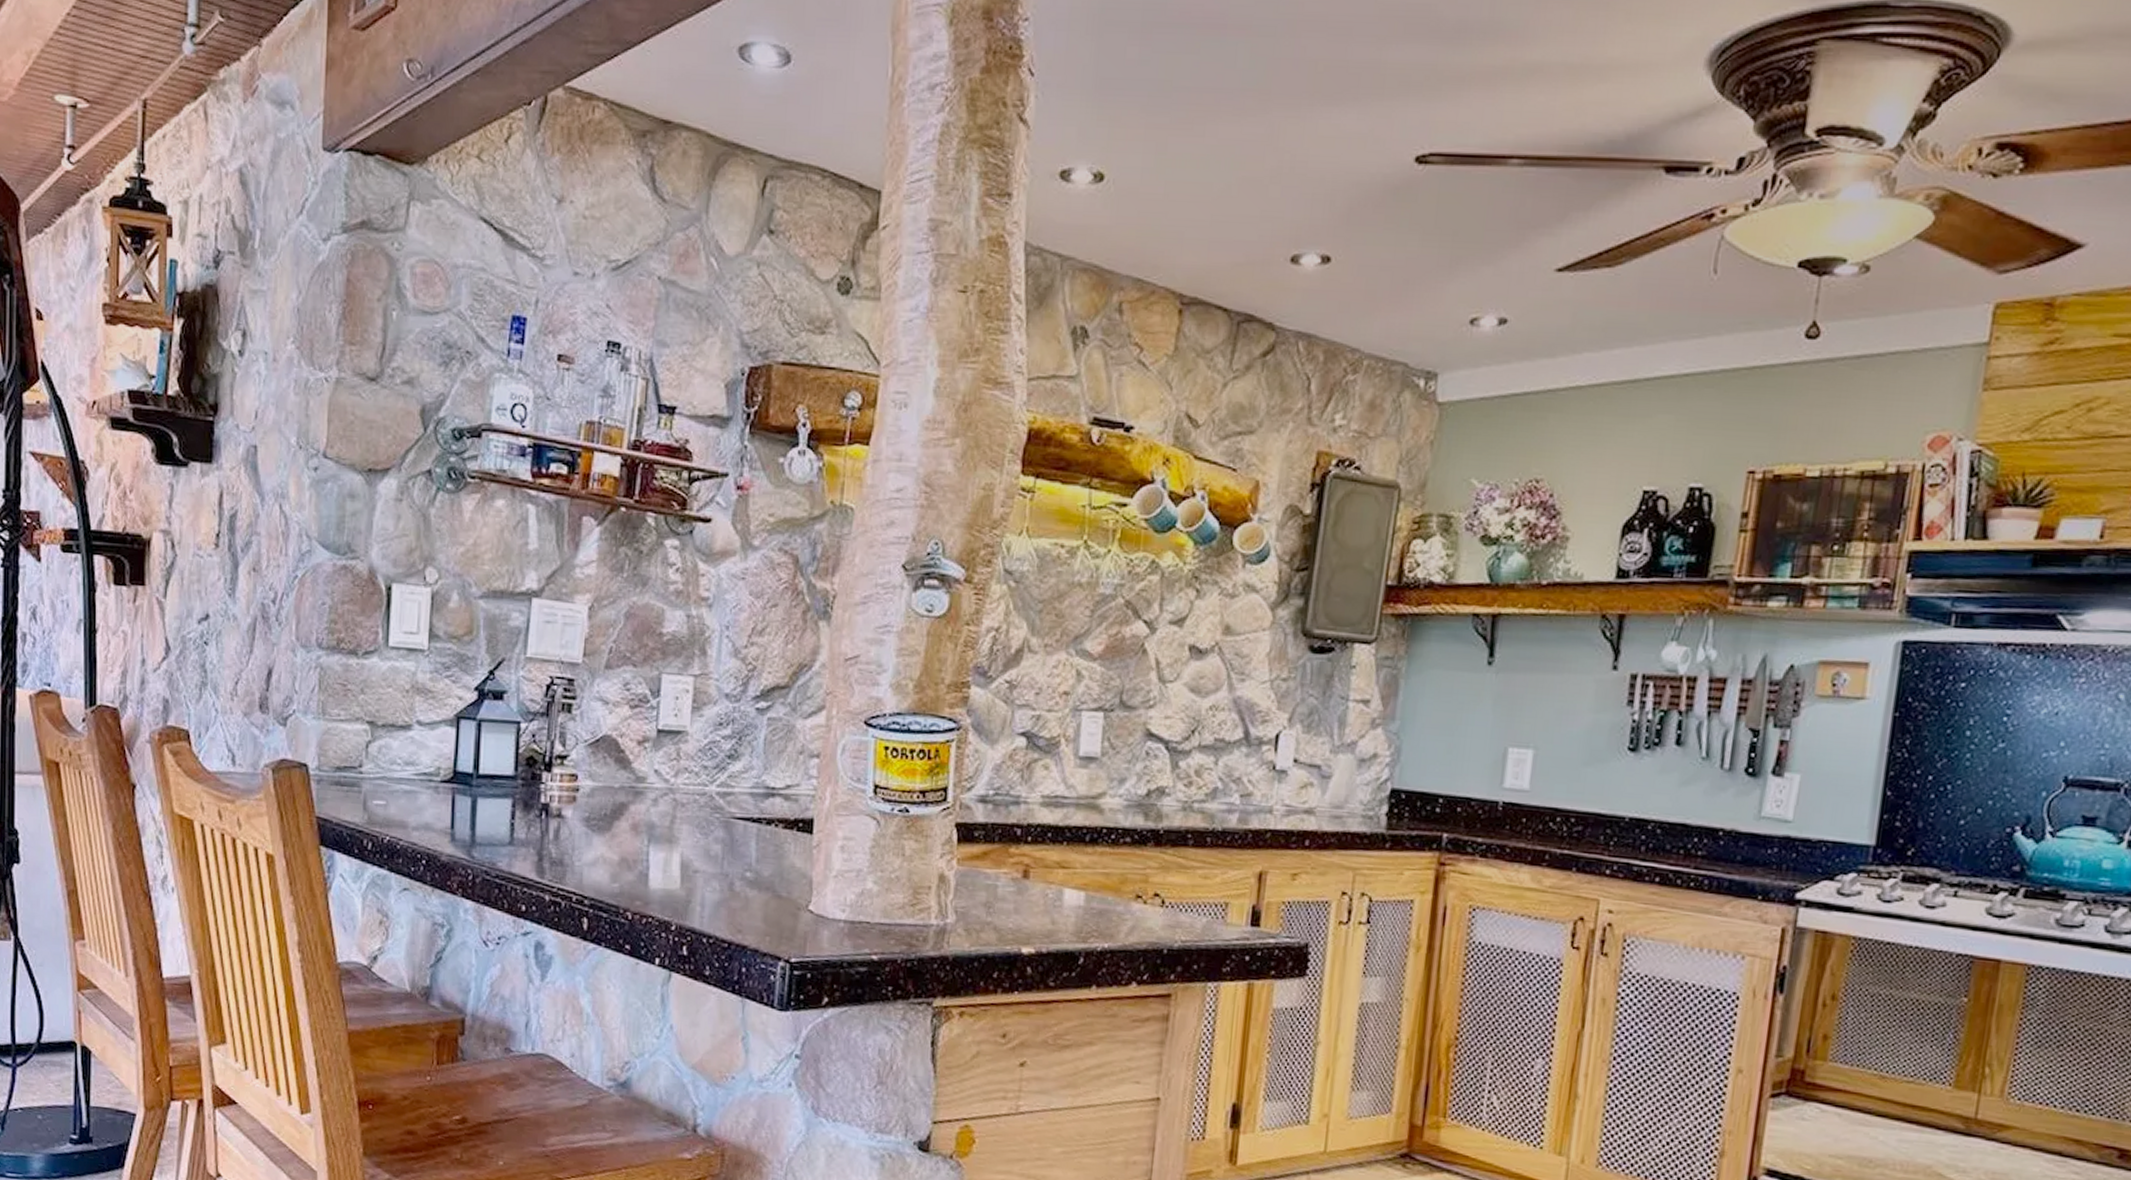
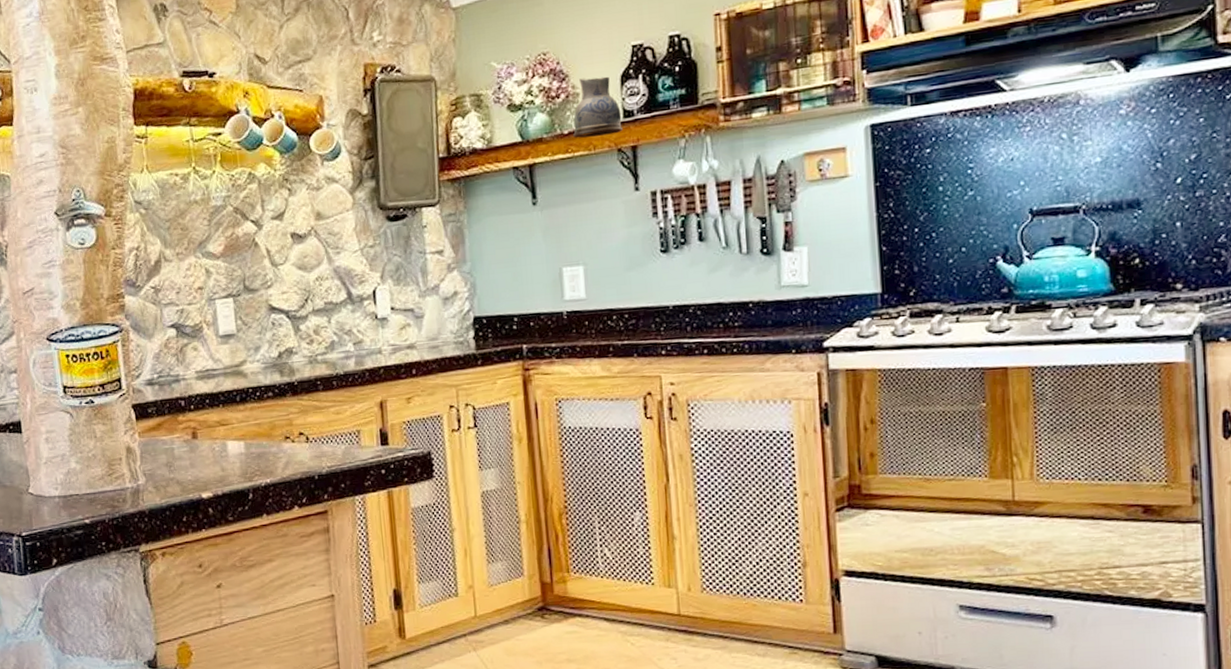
ceramic pitcher: none [1552,519,1615,596] -> present [573,76,623,138]

